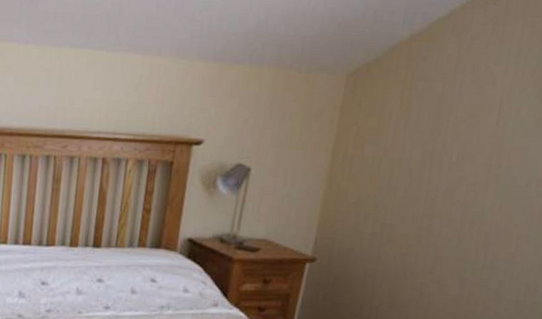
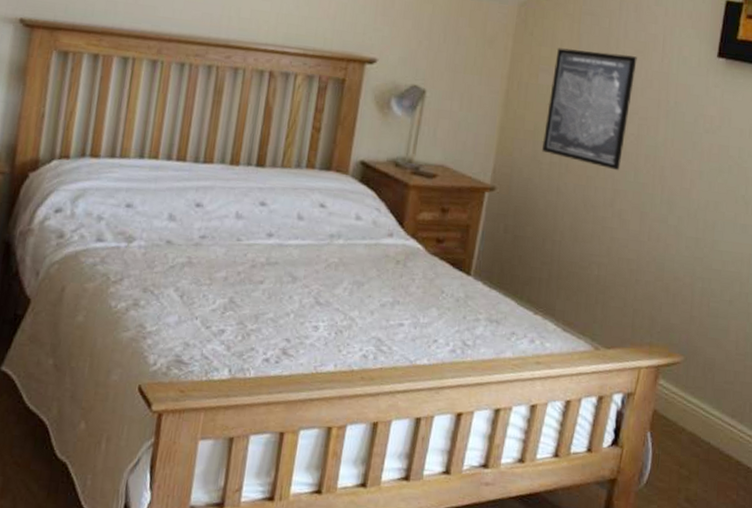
wall art: none [363,117,470,238] -> present [541,48,637,171]

